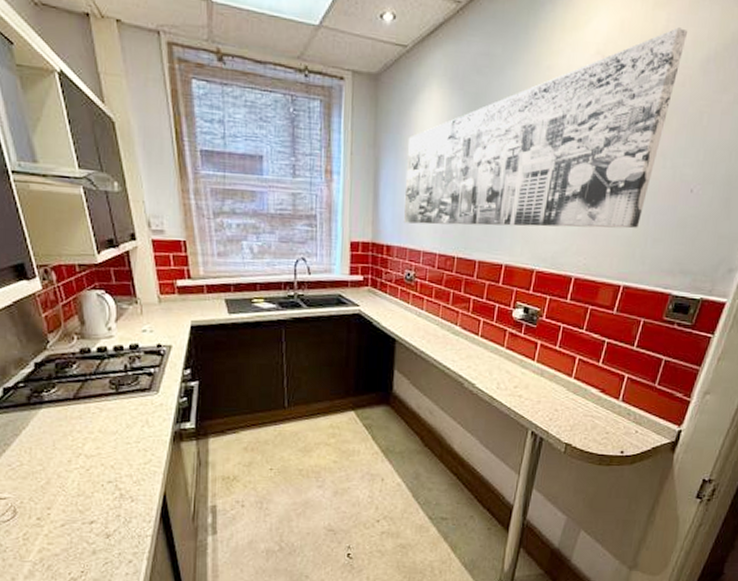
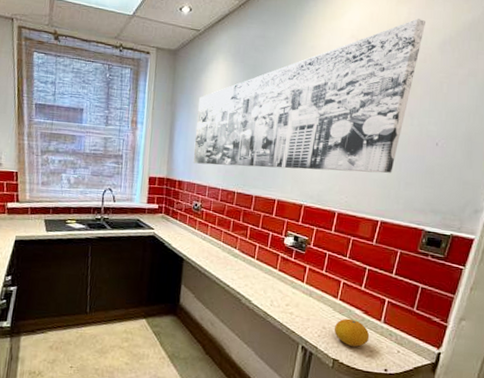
fruit: none [567,398,606,429] -> present [334,318,370,347]

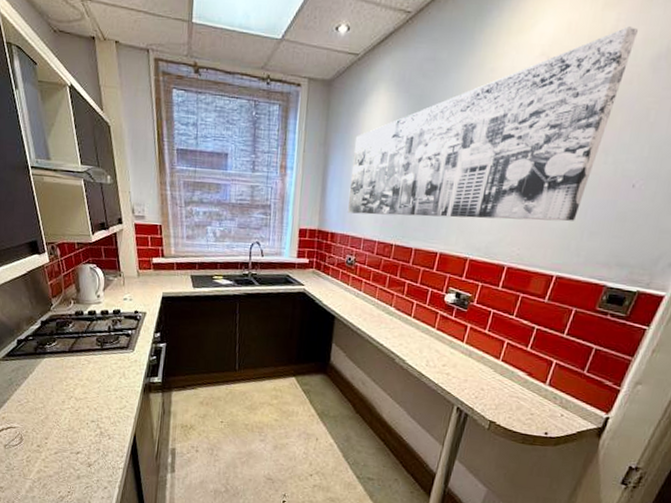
fruit: present [334,318,370,347] -> none [493,380,532,409]

